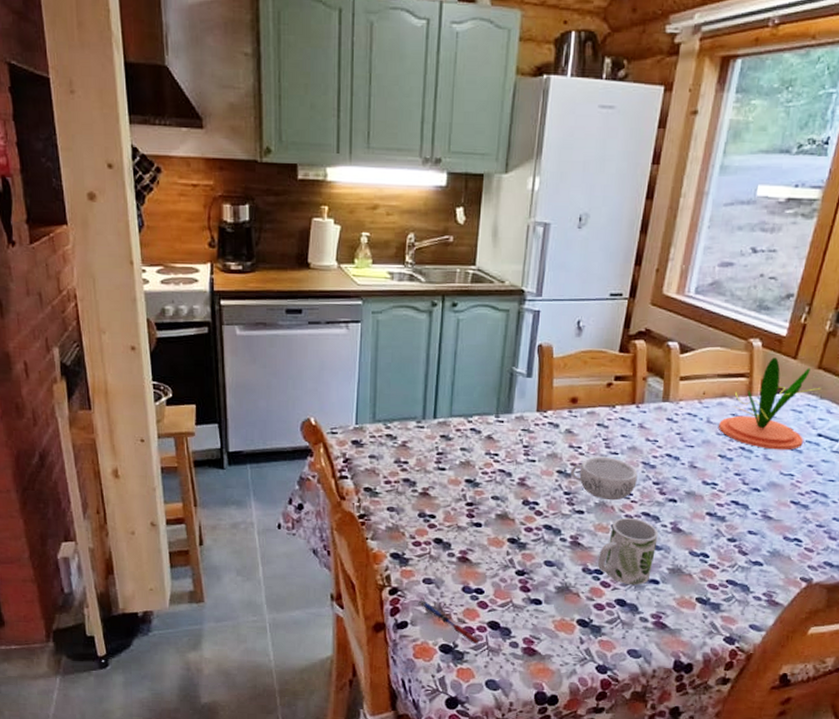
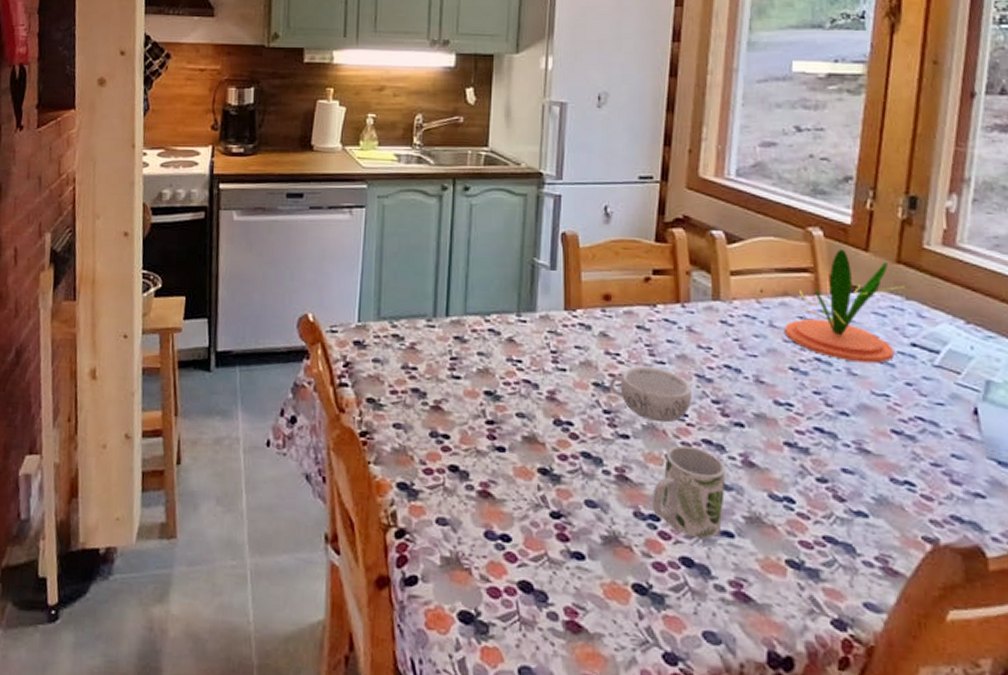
pen: present [418,599,481,645] -> none [430,546,510,614]

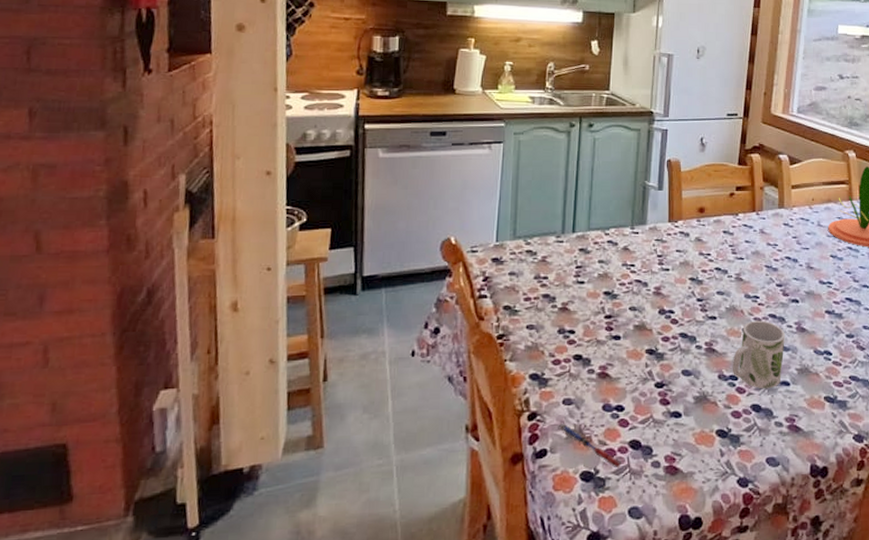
pen: none [430,546,510,614] -> present [558,423,623,469]
decorative bowl: present [609,366,692,423] -> none [702,262,762,305]

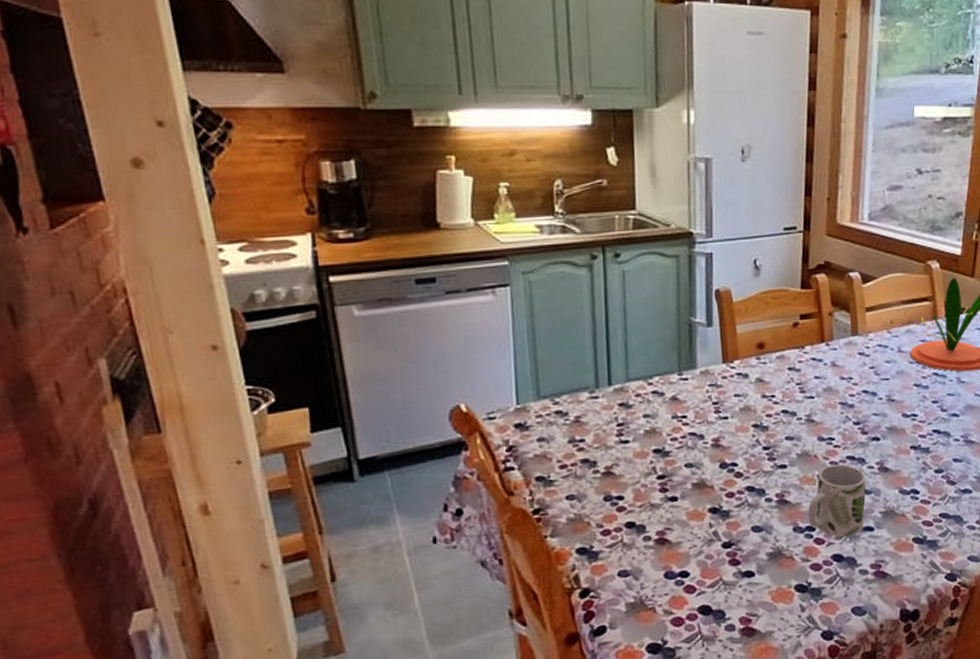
pen: present [558,423,623,469] -> none [615,596,693,637]

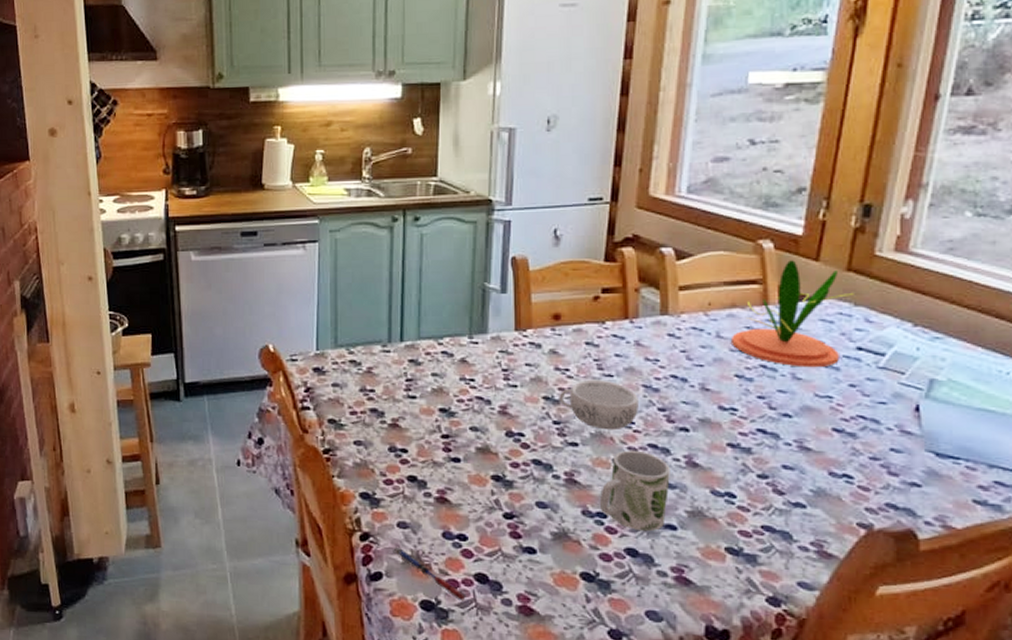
pen: none [615,596,693,637] -> present [393,546,467,602]
decorative bowl: none [767,402,837,450] -> present [559,379,638,431]

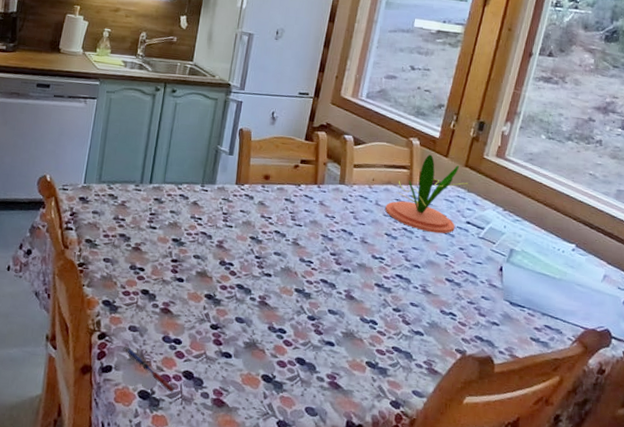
decorative bowl: present [559,379,638,431] -> none [261,226,318,267]
mug: present [600,450,670,532] -> none [282,282,334,346]

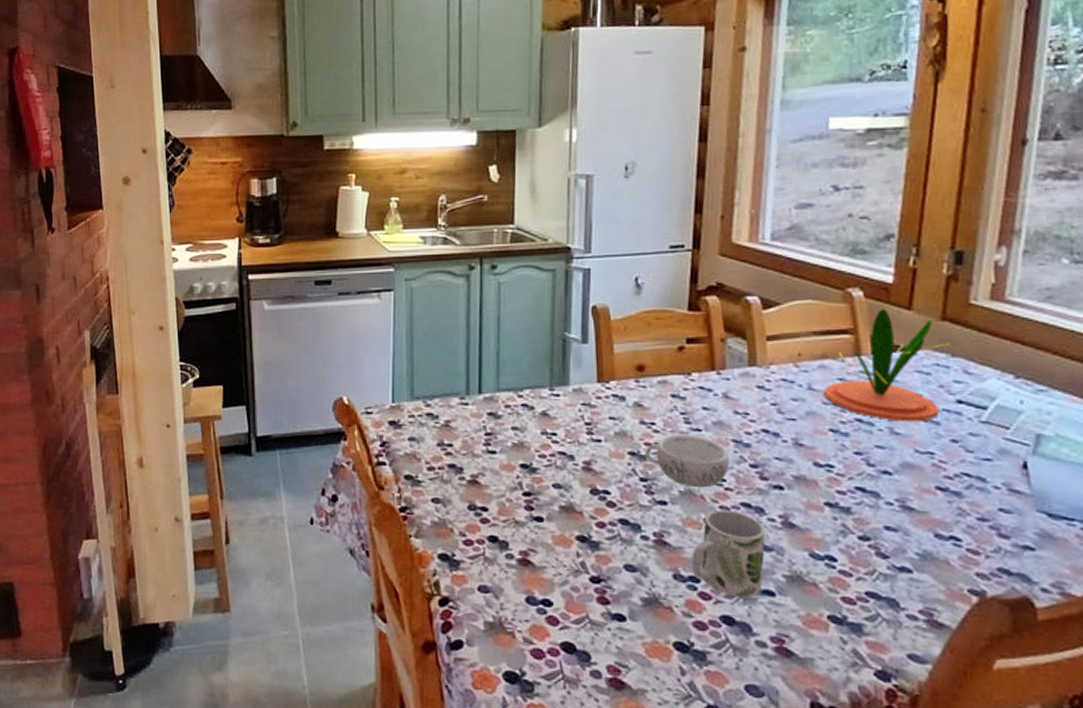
pen: present [123,346,176,393] -> none [474,612,554,673]
decorative bowl: none [261,226,318,267] -> present [645,434,729,488]
mug: none [282,282,334,346] -> present [692,509,766,598]

